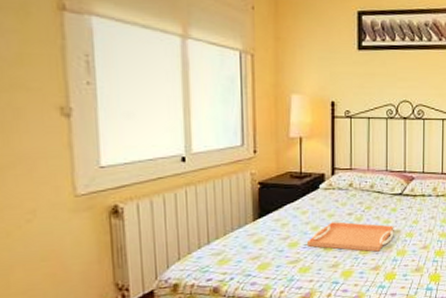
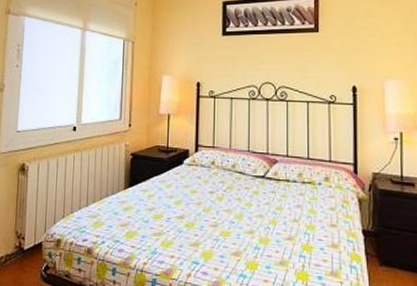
serving tray: present [306,221,394,252] -> none [169,198,256,236]

